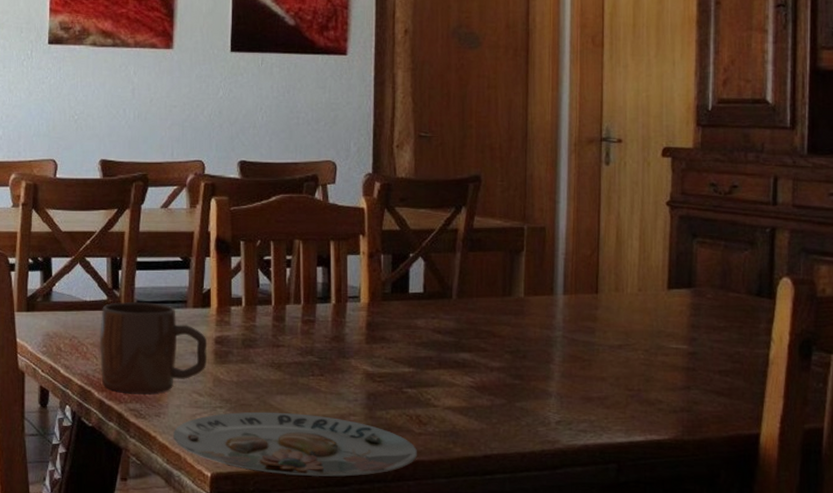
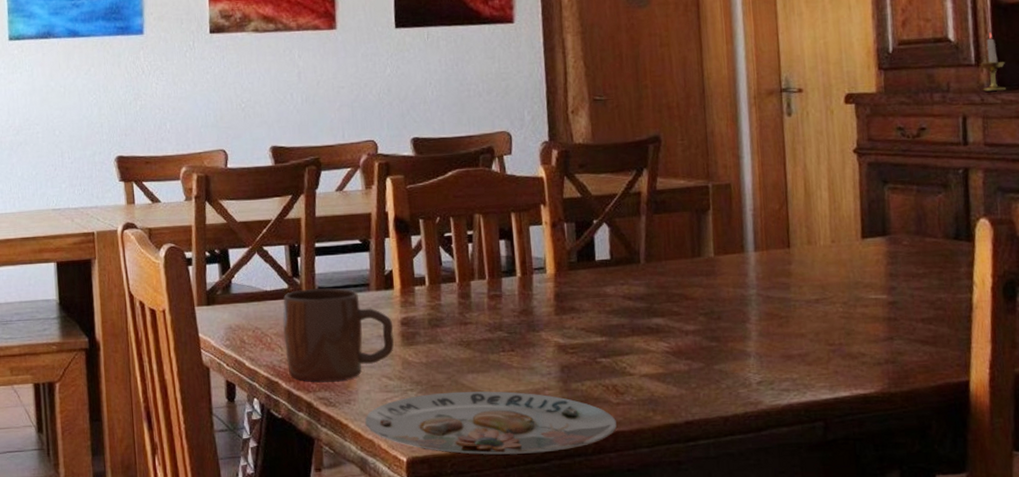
candlestick: none [794,97,819,154] -> present [979,32,1006,92]

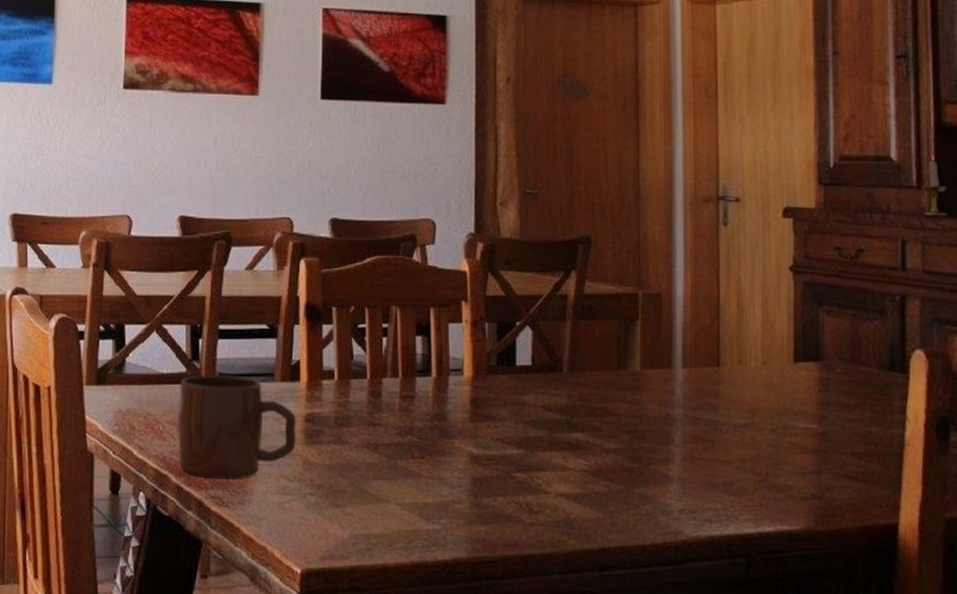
plate: present [365,391,617,456] -> none [259,499,528,574]

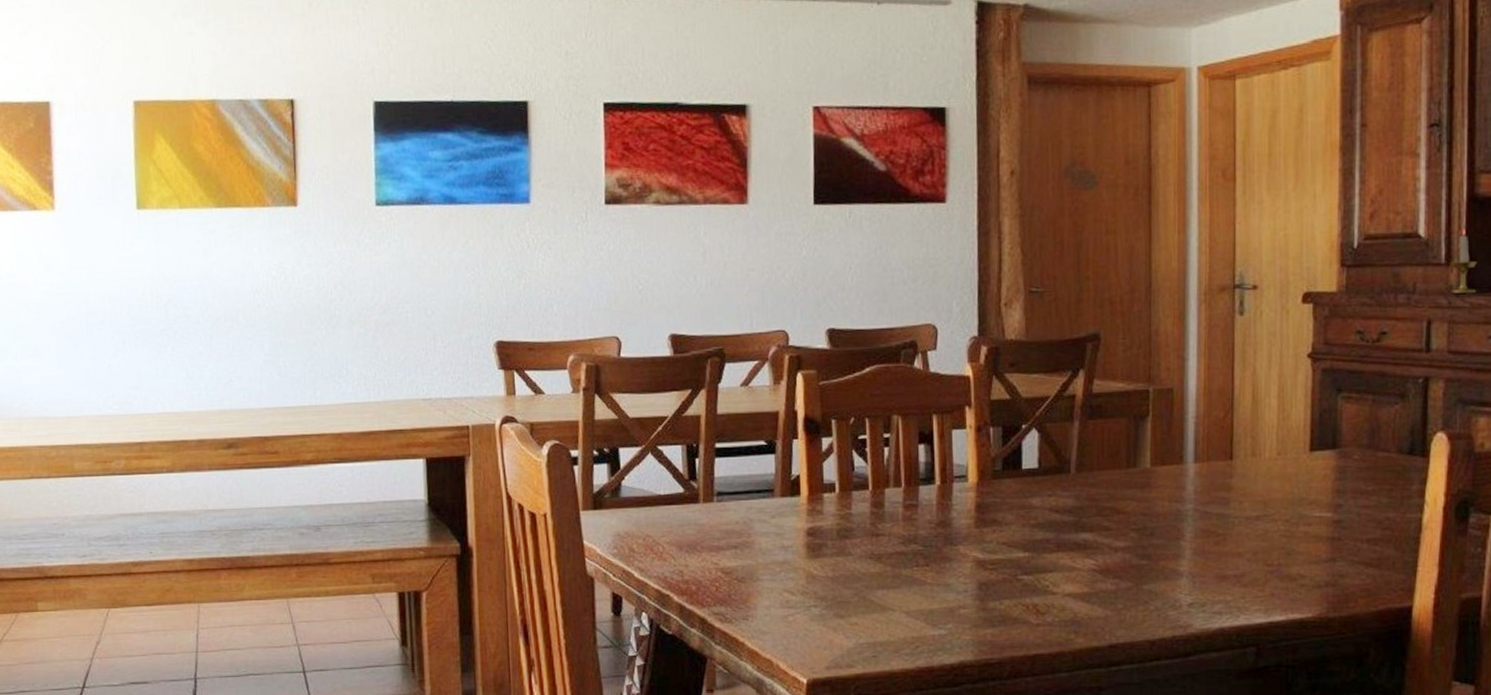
mug: present [177,374,297,478] -> none [676,492,798,595]

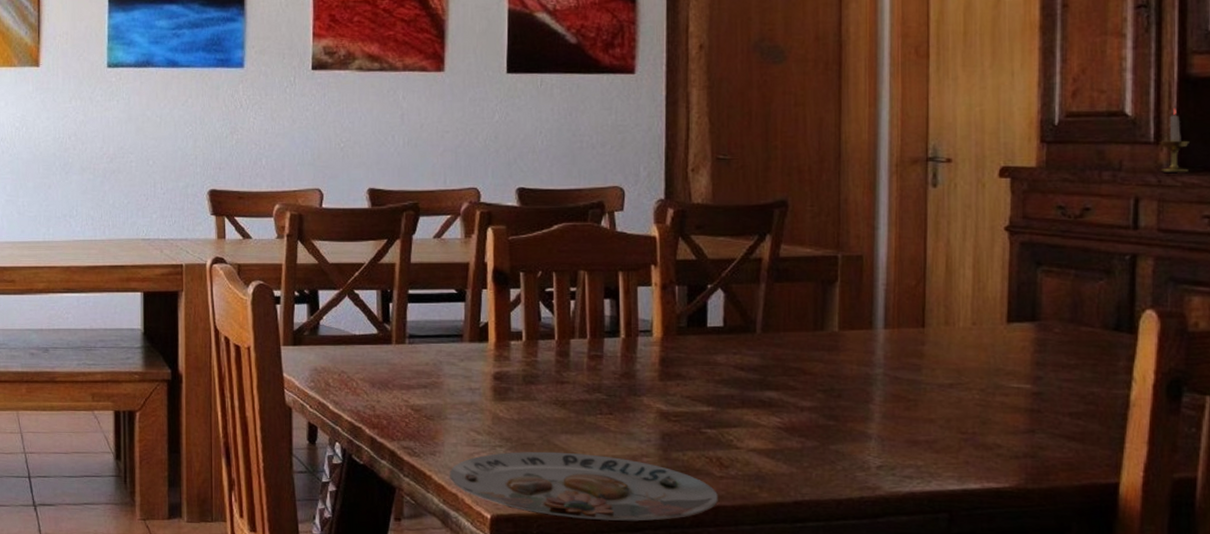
plate: none [763,608,1035,679] -> present [450,451,718,522]

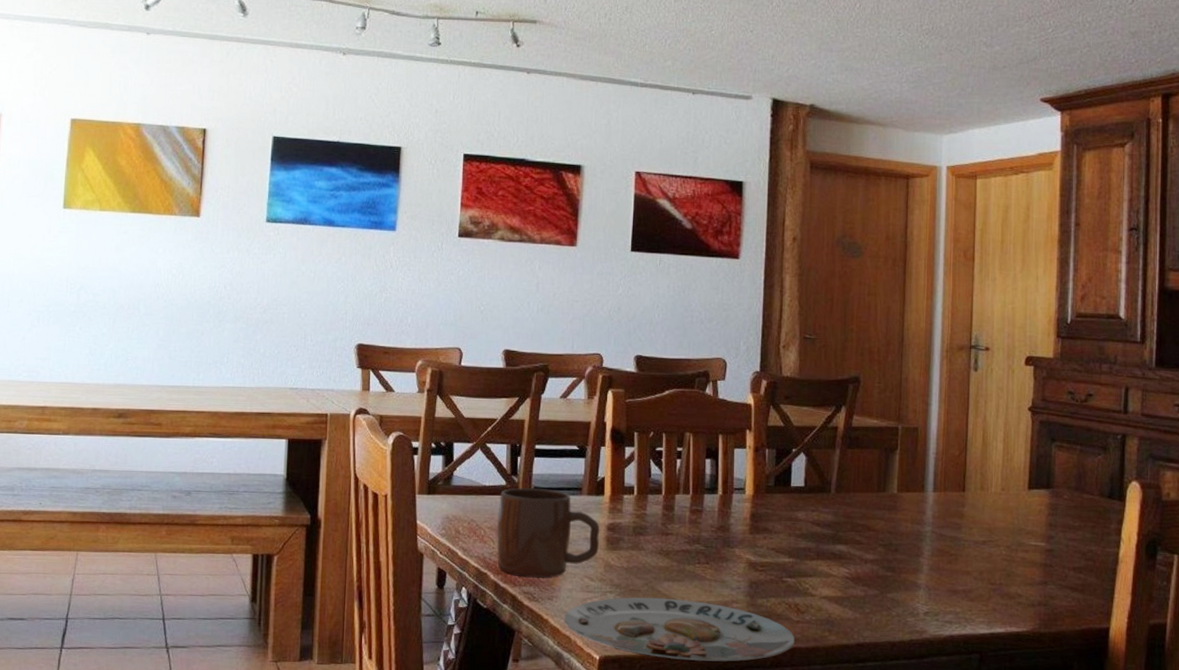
mug: none [369,335,485,431] -> present [496,487,600,577]
candlestick: present [1158,108,1189,172] -> none [1143,314,1166,368]

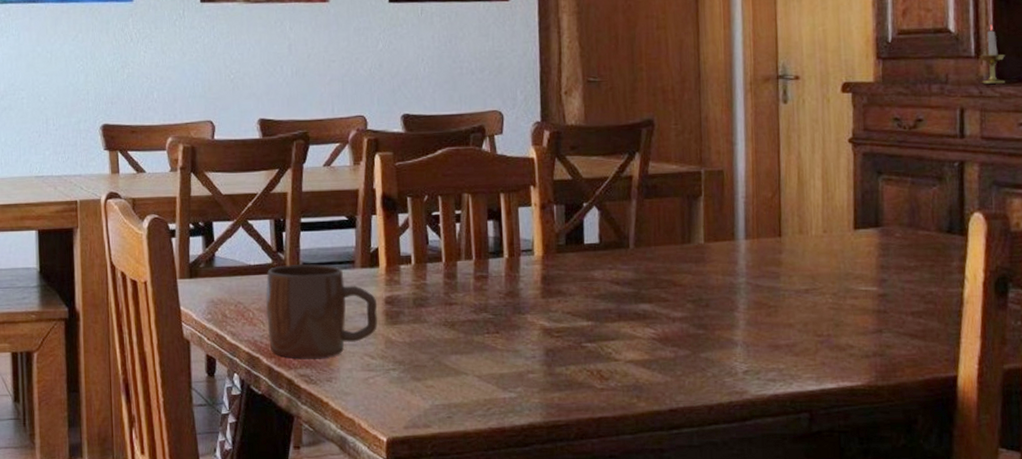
plate: present [564,597,795,663] -> none [346,372,600,438]
candlestick: none [1143,314,1166,368] -> present [978,24,1005,84]

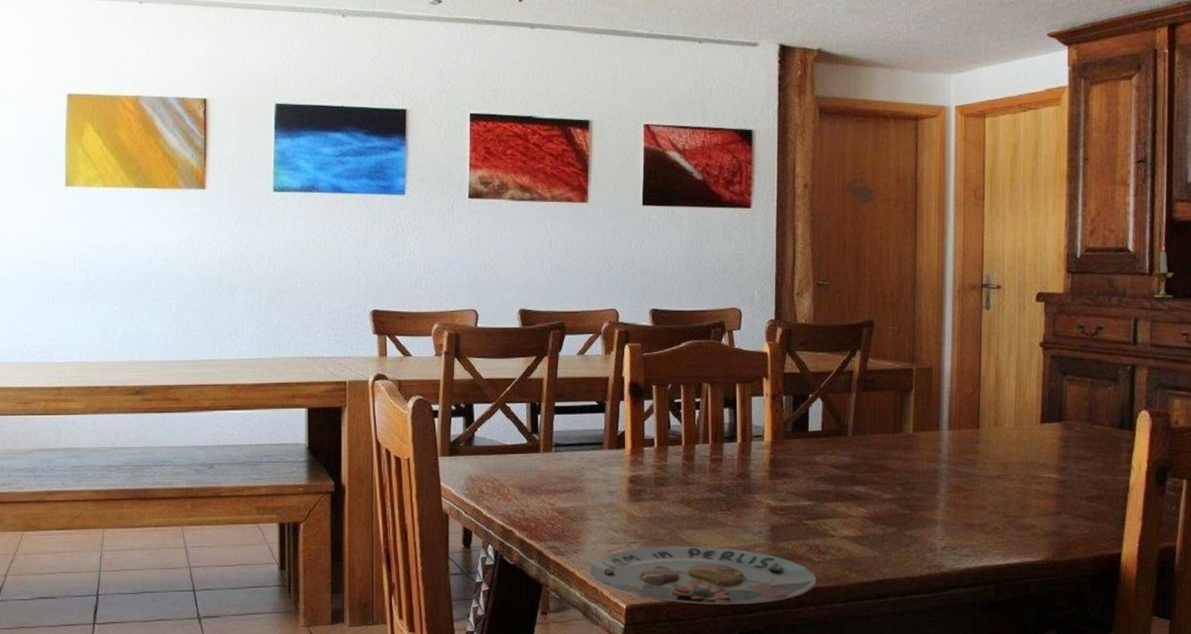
mug: present [265,263,378,358] -> none [519,444,622,532]
plate: none [346,372,600,438] -> present [591,546,816,606]

